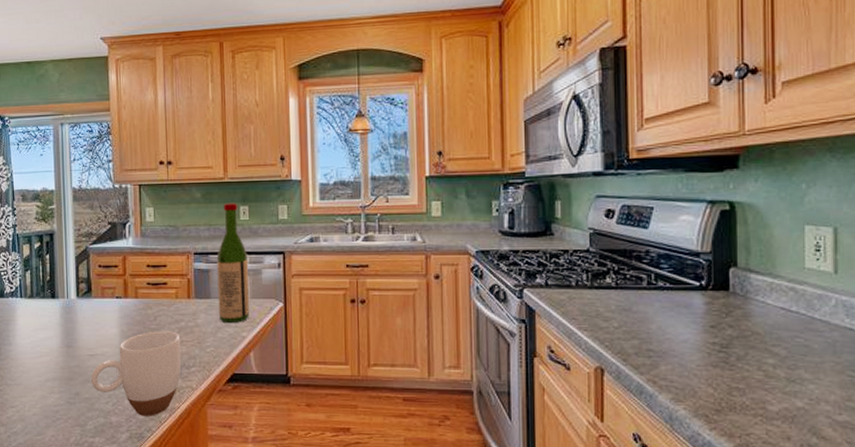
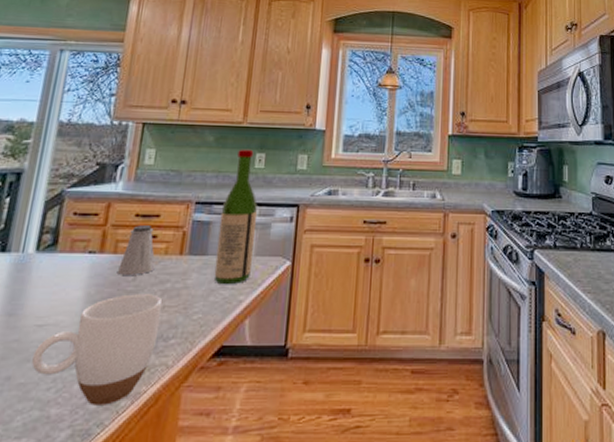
saltshaker: none [140,274,170,316] -> present [116,225,155,275]

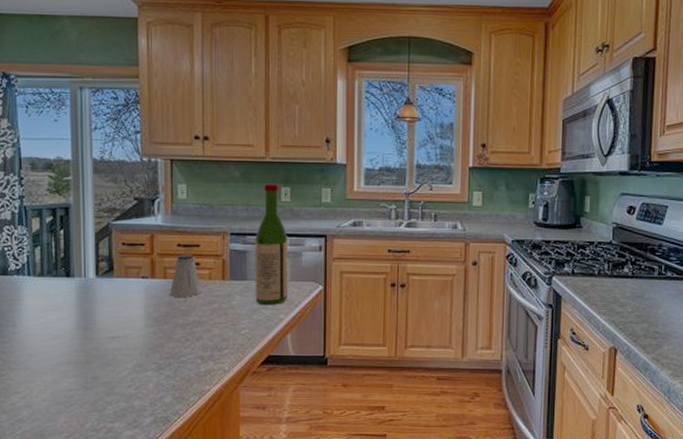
mug: present [32,294,163,405] -> none [111,313,213,400]

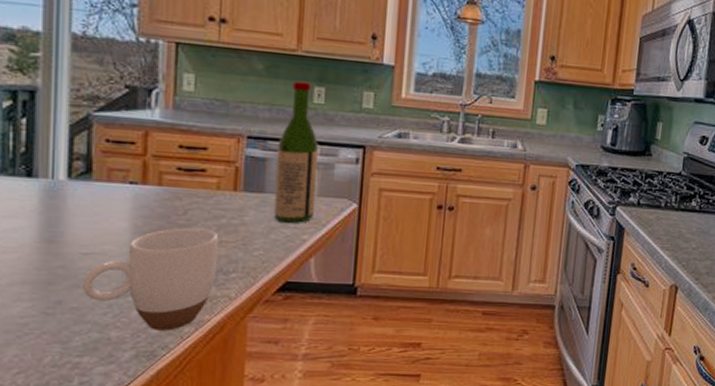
mug: none [111,313,213,400] -> present [83,227,219,331]
saltshaker: present [169,254,202,297] -> none [164,157,207,209]

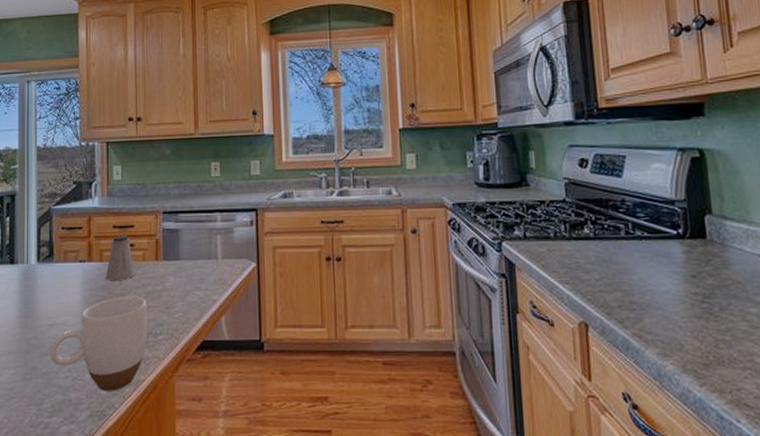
saltshaker: none [164,157,207,209] -> present [105,235,136,280]
wine bottle: present [273,80,319,224] -> none [186,159,221,286]

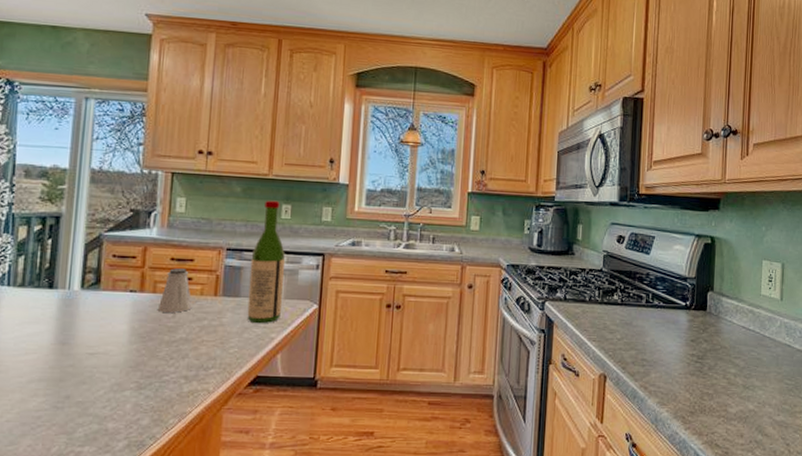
mug: present [50,296,148,391] -> none [87,329,201,422]
wine bottle: none [186,159,221,286] -> present [247,200,286,324]

